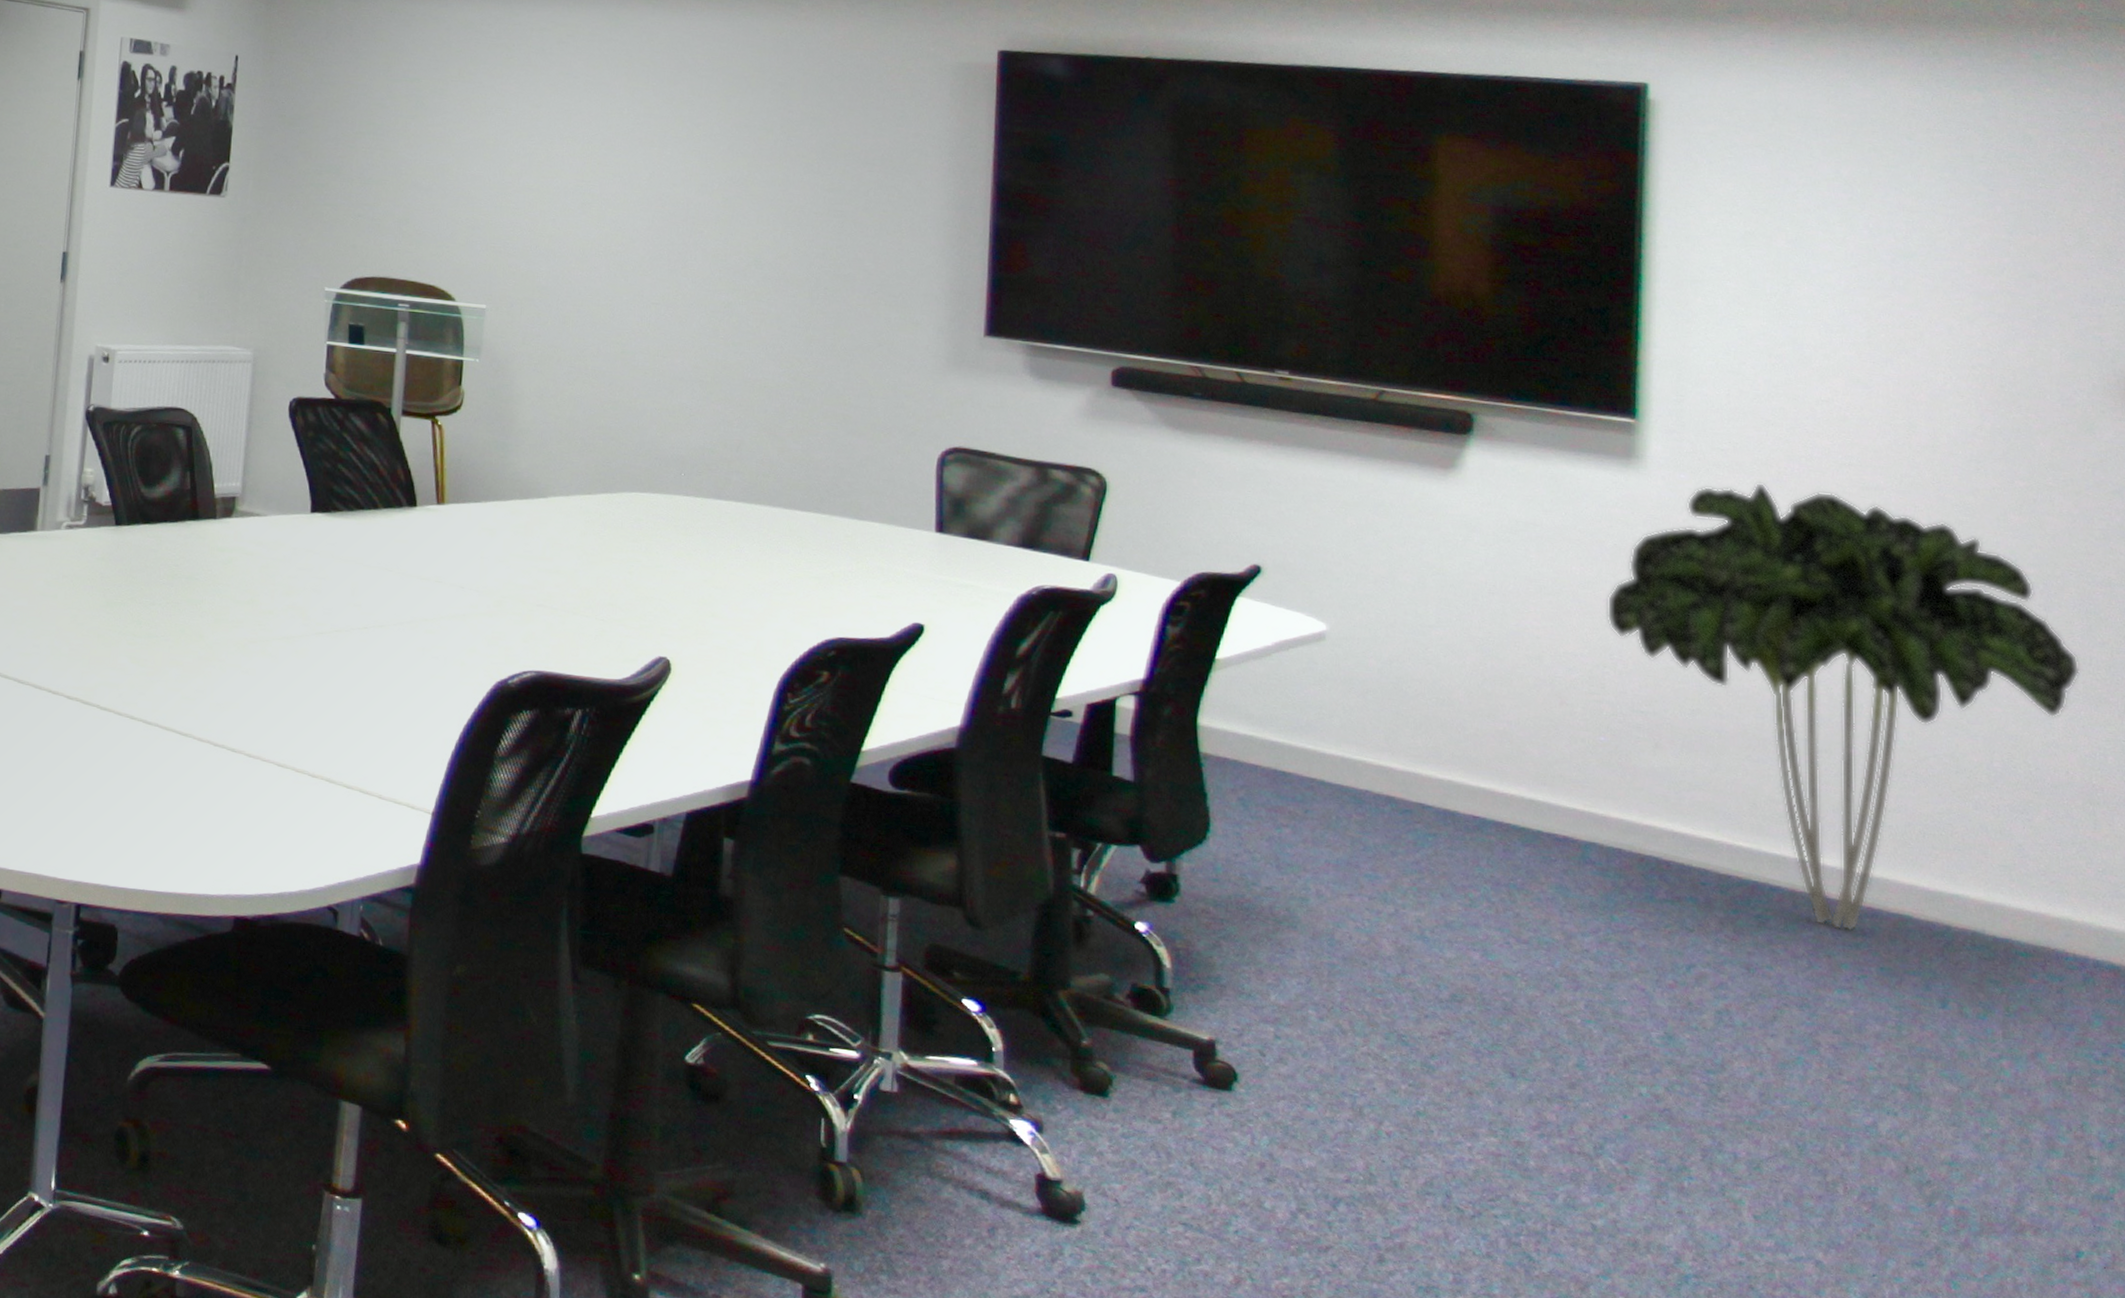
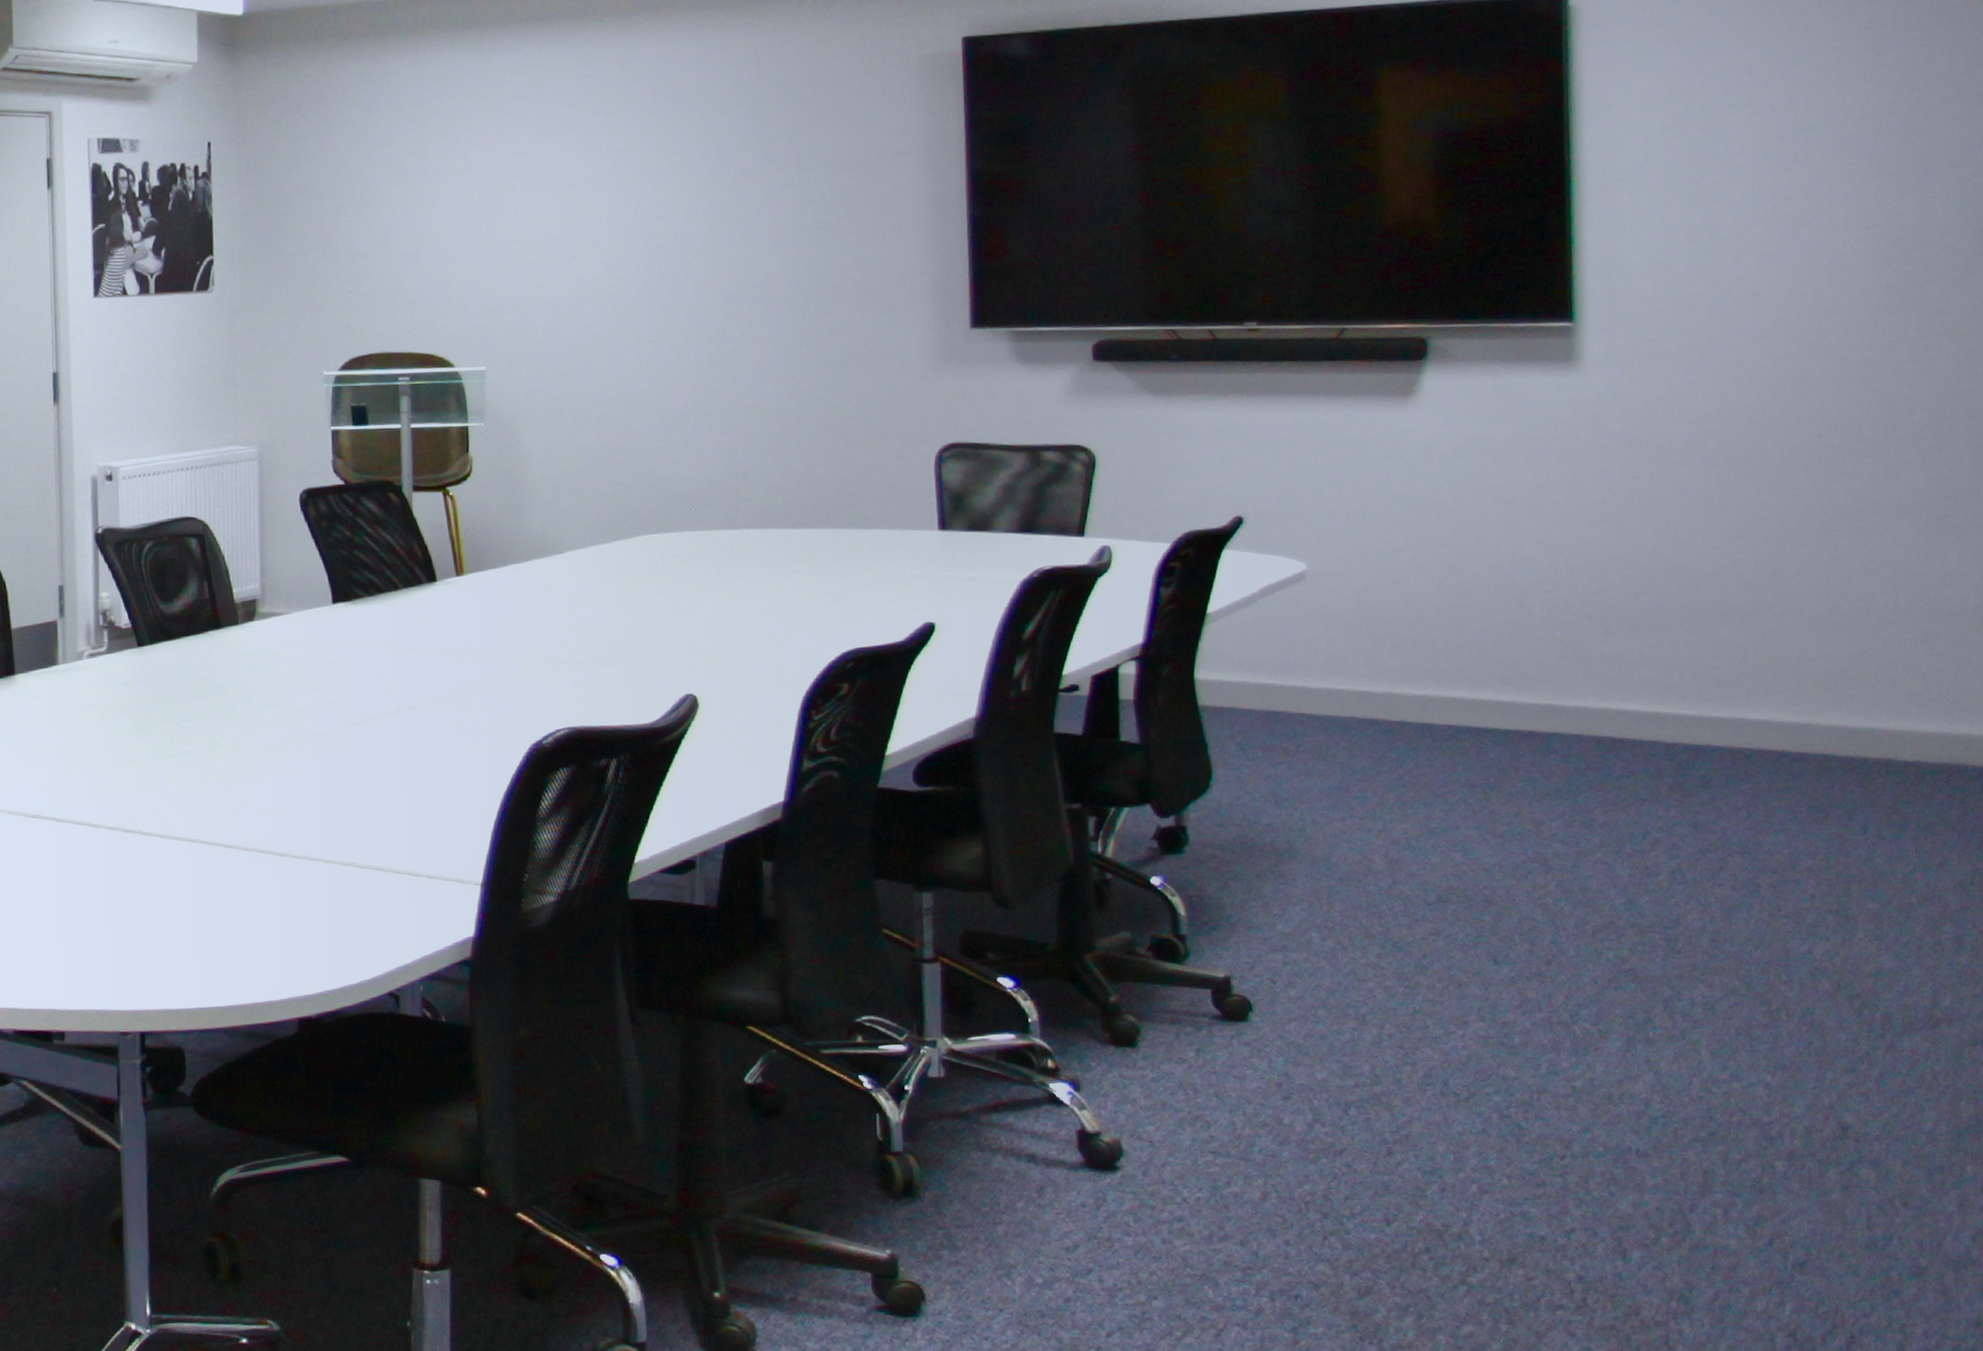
indoor plant: present [1607,482,2080,932] -> none [1556,366,1969,779]

